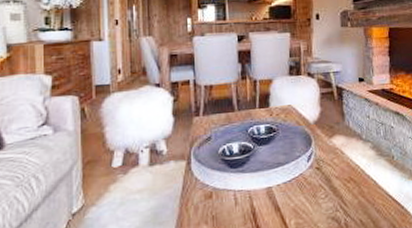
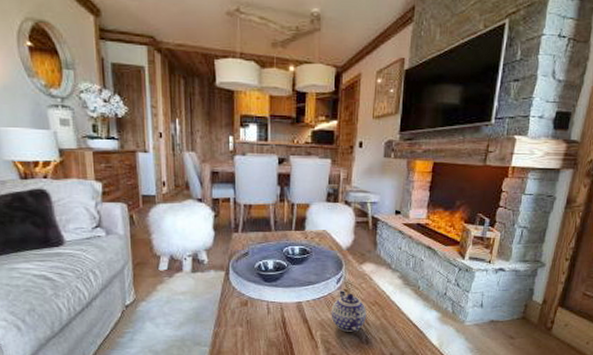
teapot: none [304,167,343,217] -> present [331,289,366,333]

